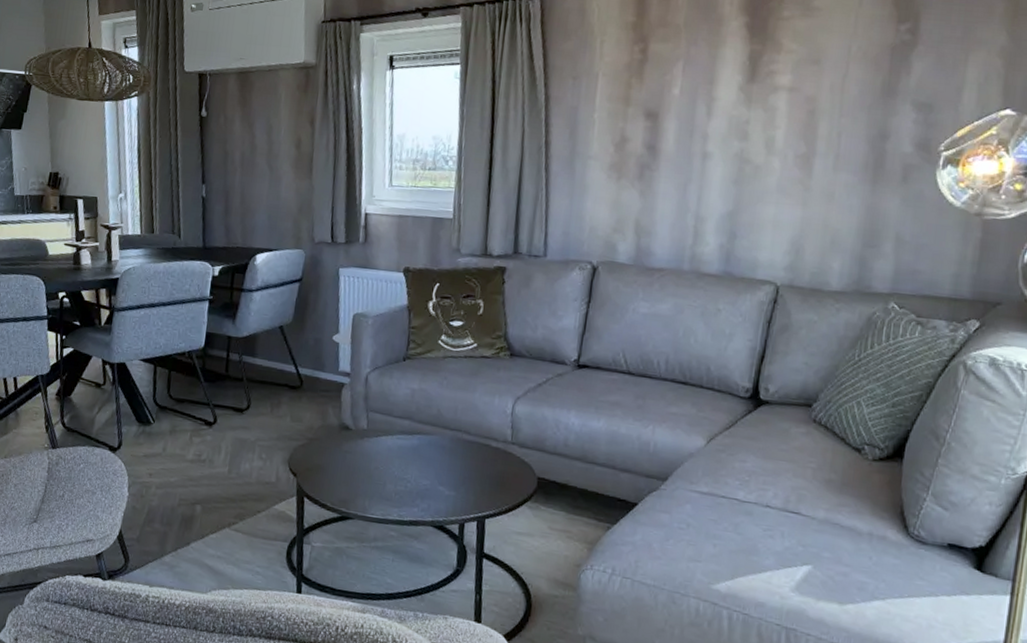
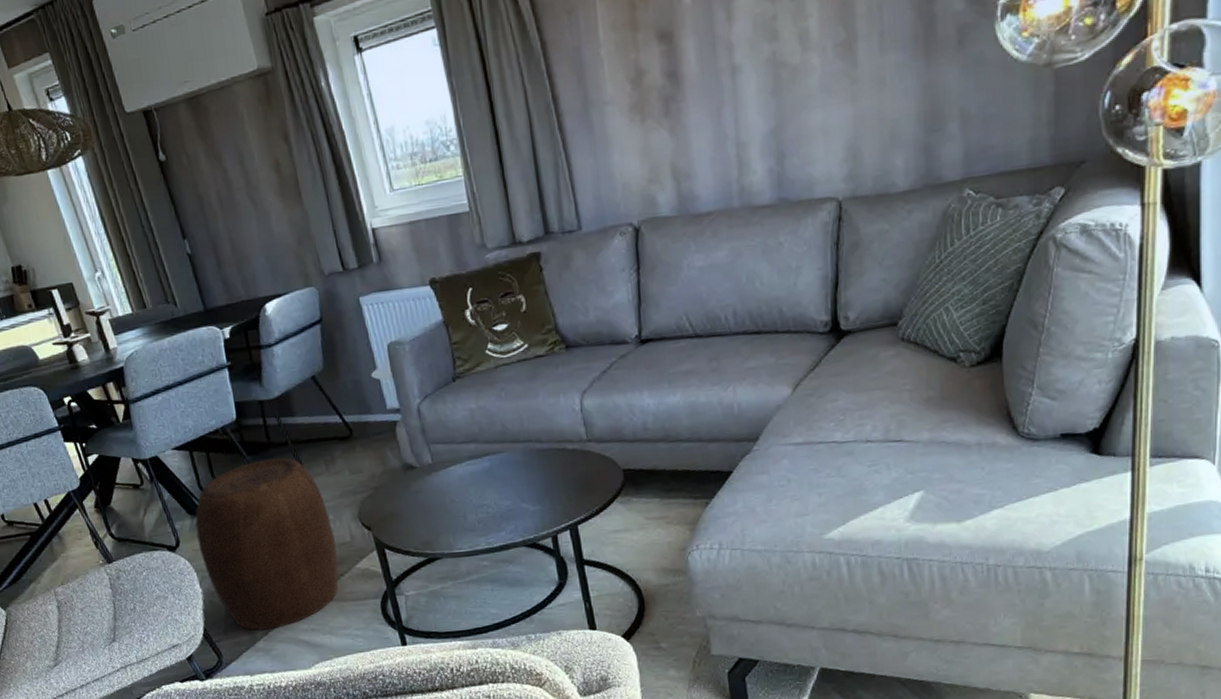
stool: none [137,388,262,548] -> present [195,458,339,630]

